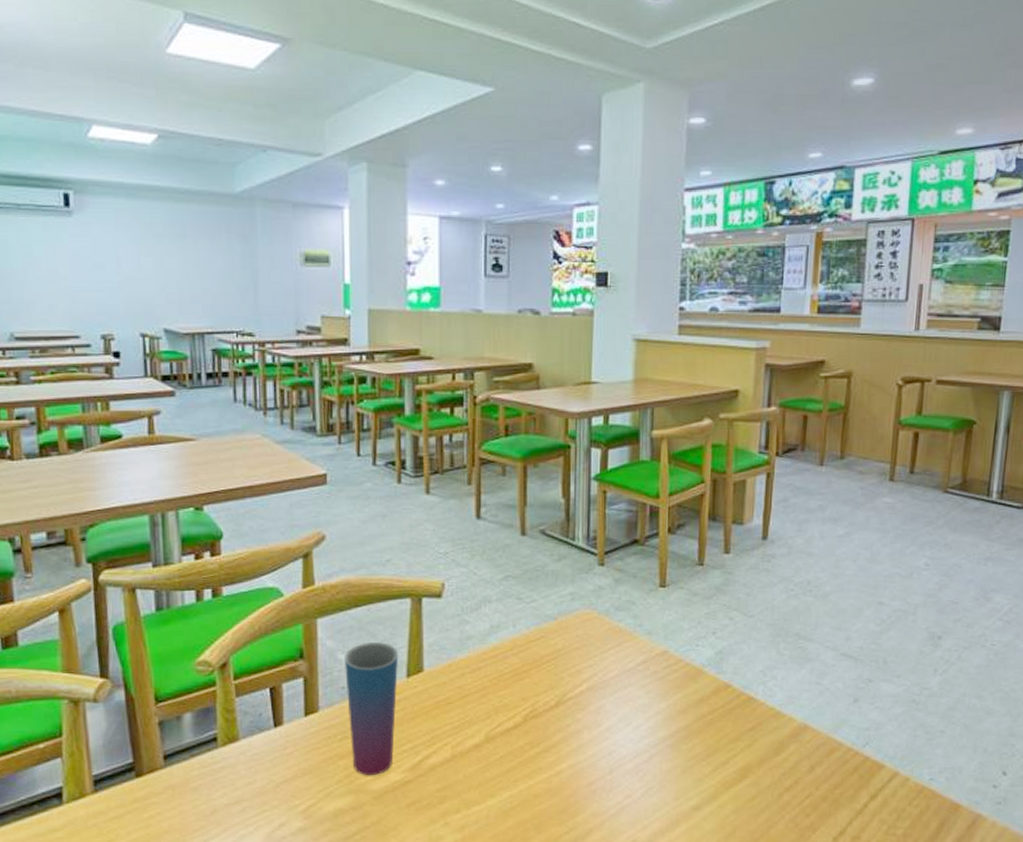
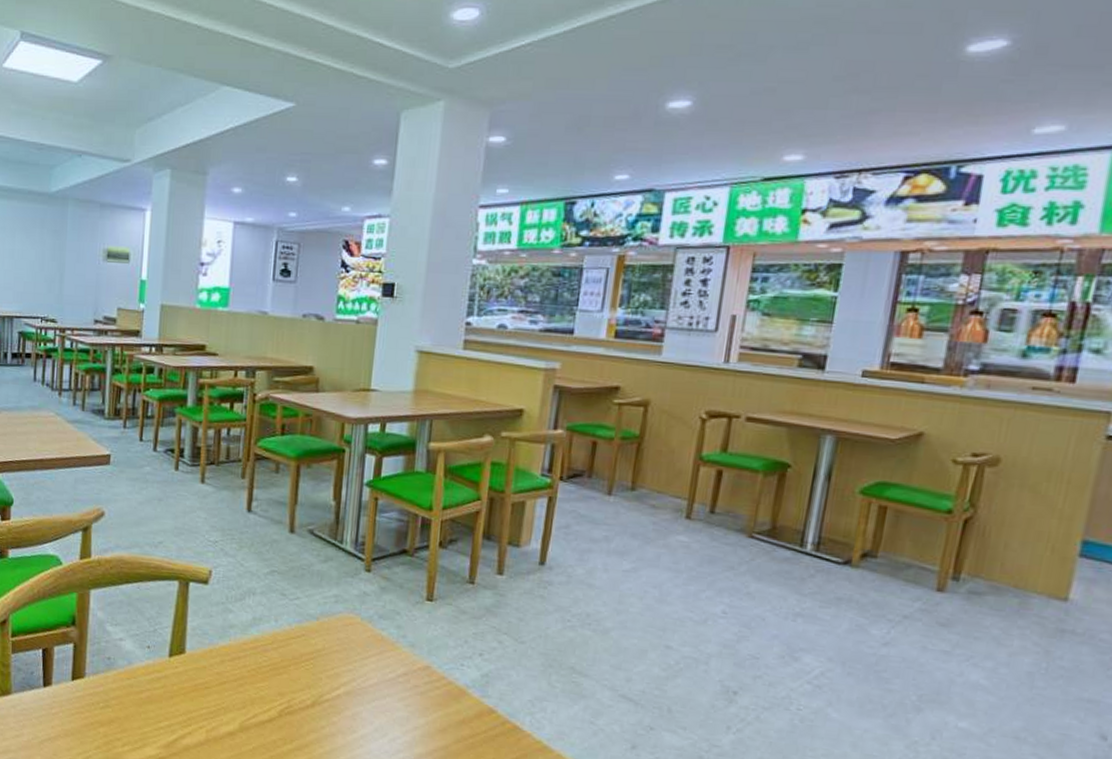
cup: present [345,642,399,776] -> none [111,618,164,747]

